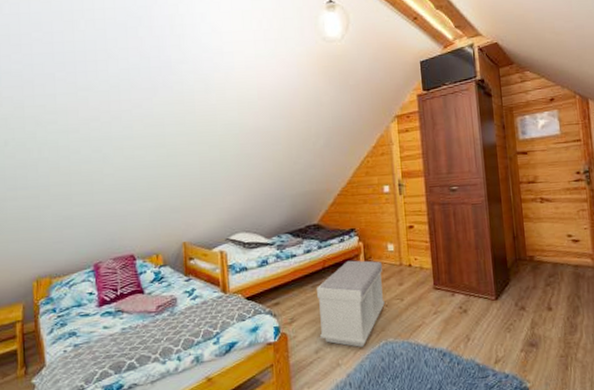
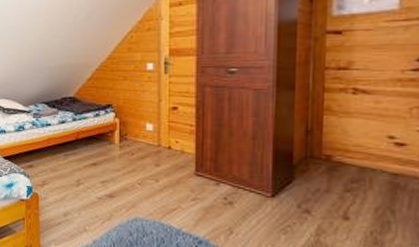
bench: present [317,260,385,347] -> none [69,135,139,219]

